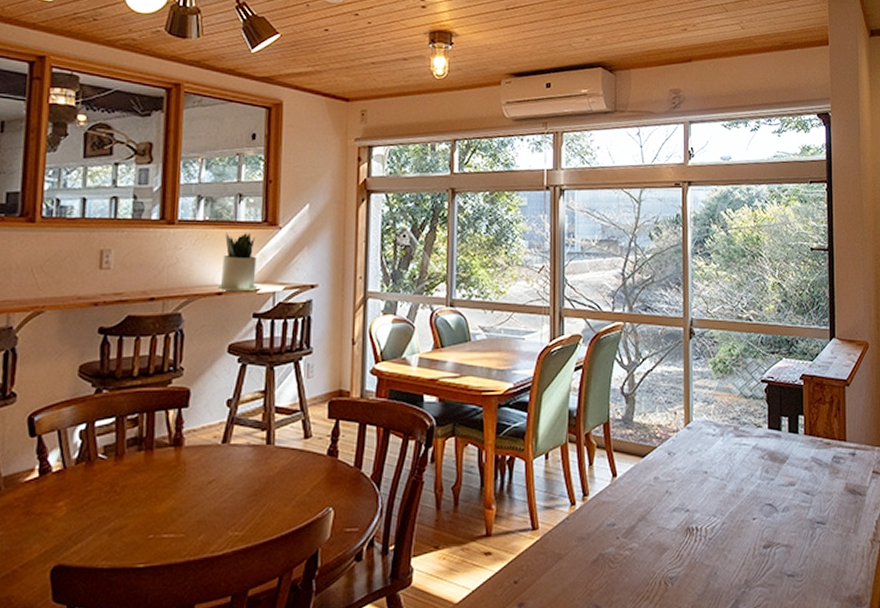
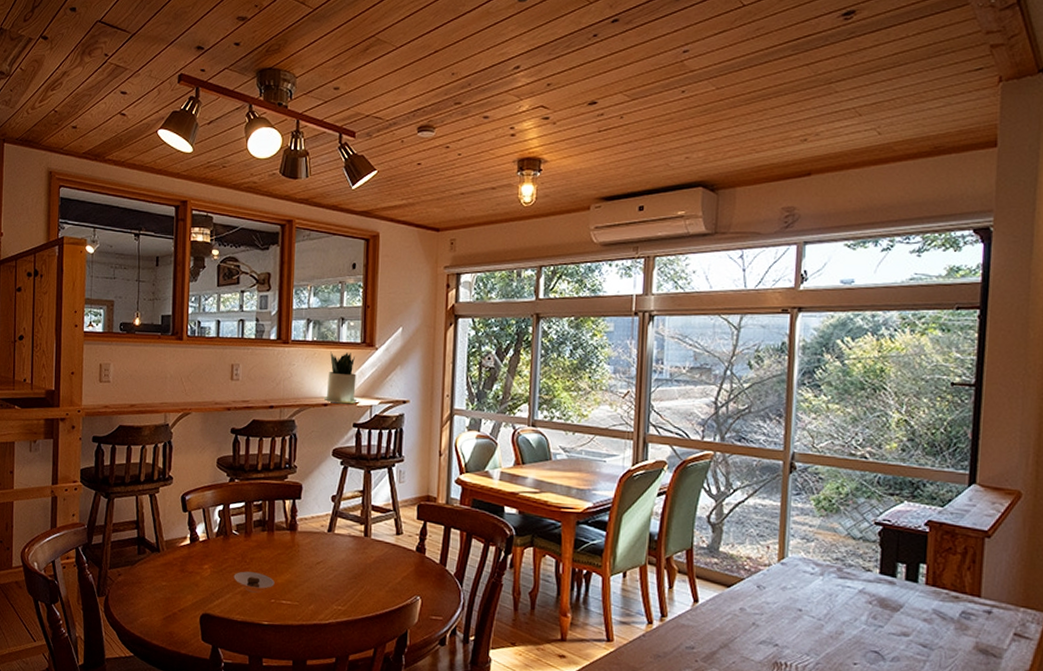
saucer: none [98,503,154,530] -> present [233,571,275,593]

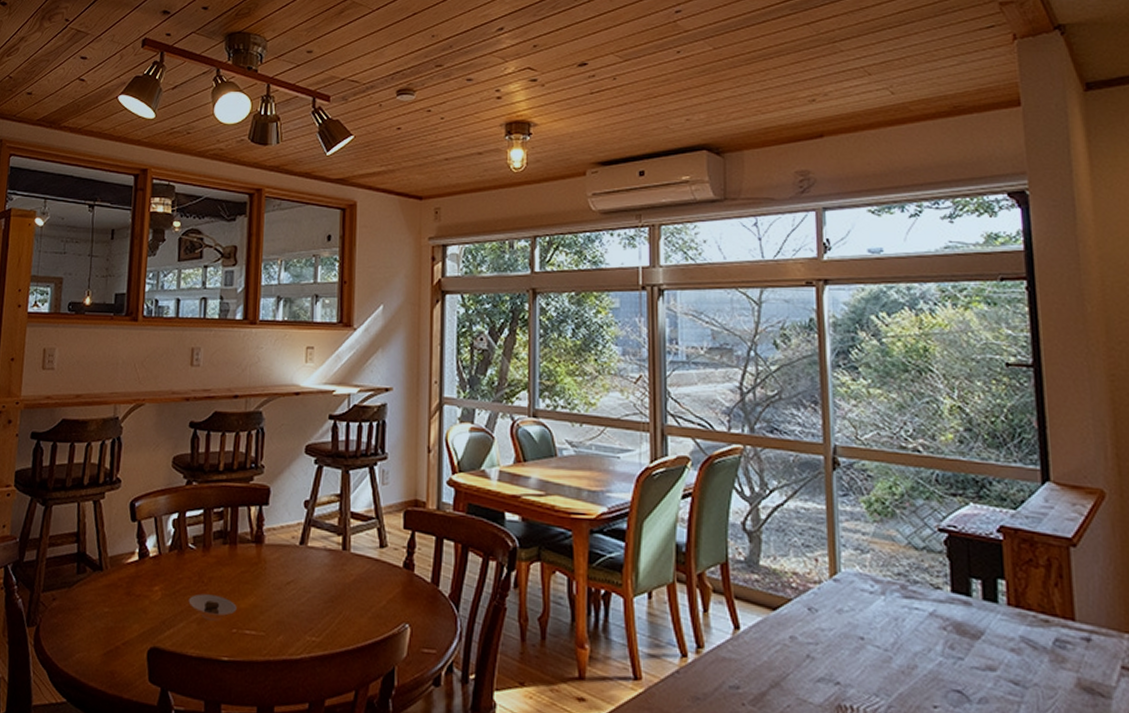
planter: present [323,351,358,404] -> none [295,332,334,393]

